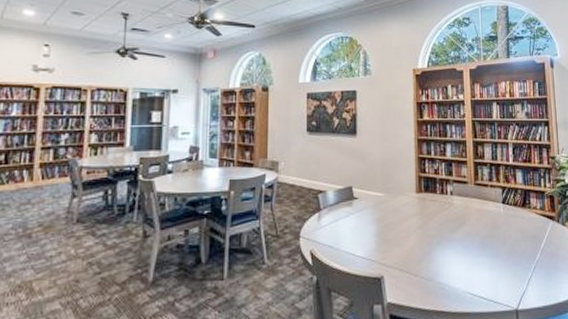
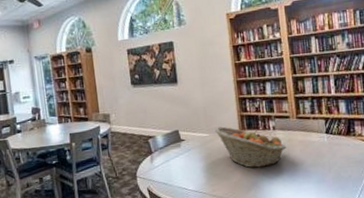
fruit basket: none [390,186,463,236] -> present [214,126,287,168]

